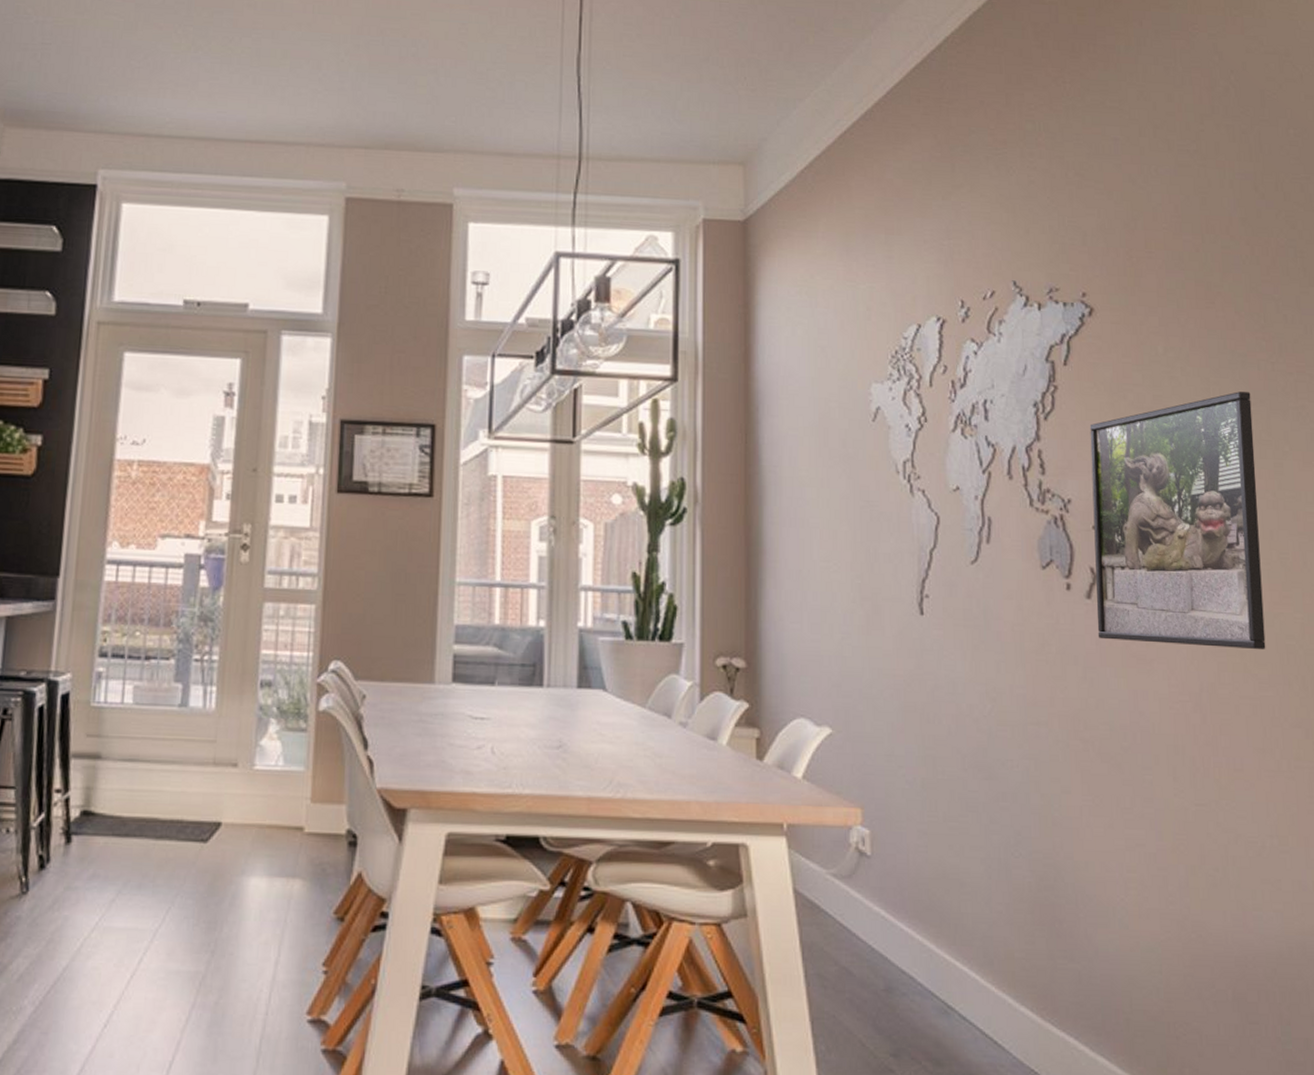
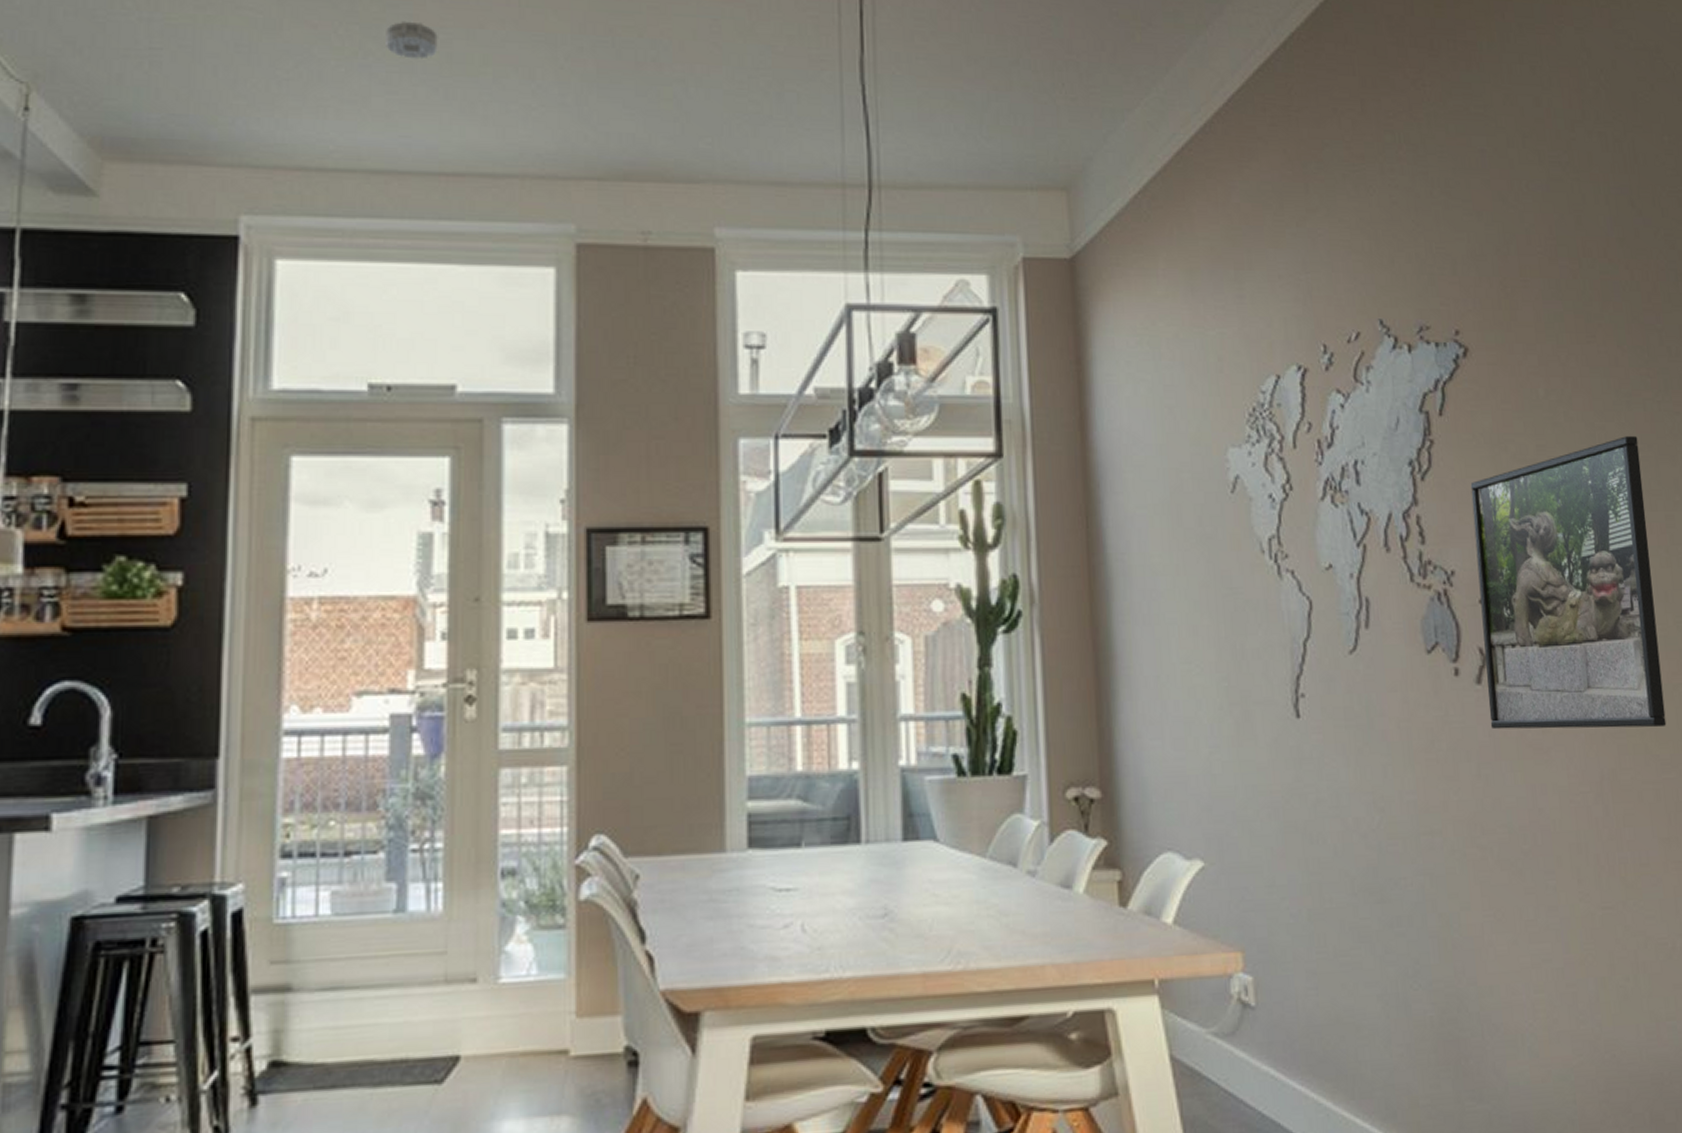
smoke detector: none [212,23,251,53] -> present [386,20,438,60]

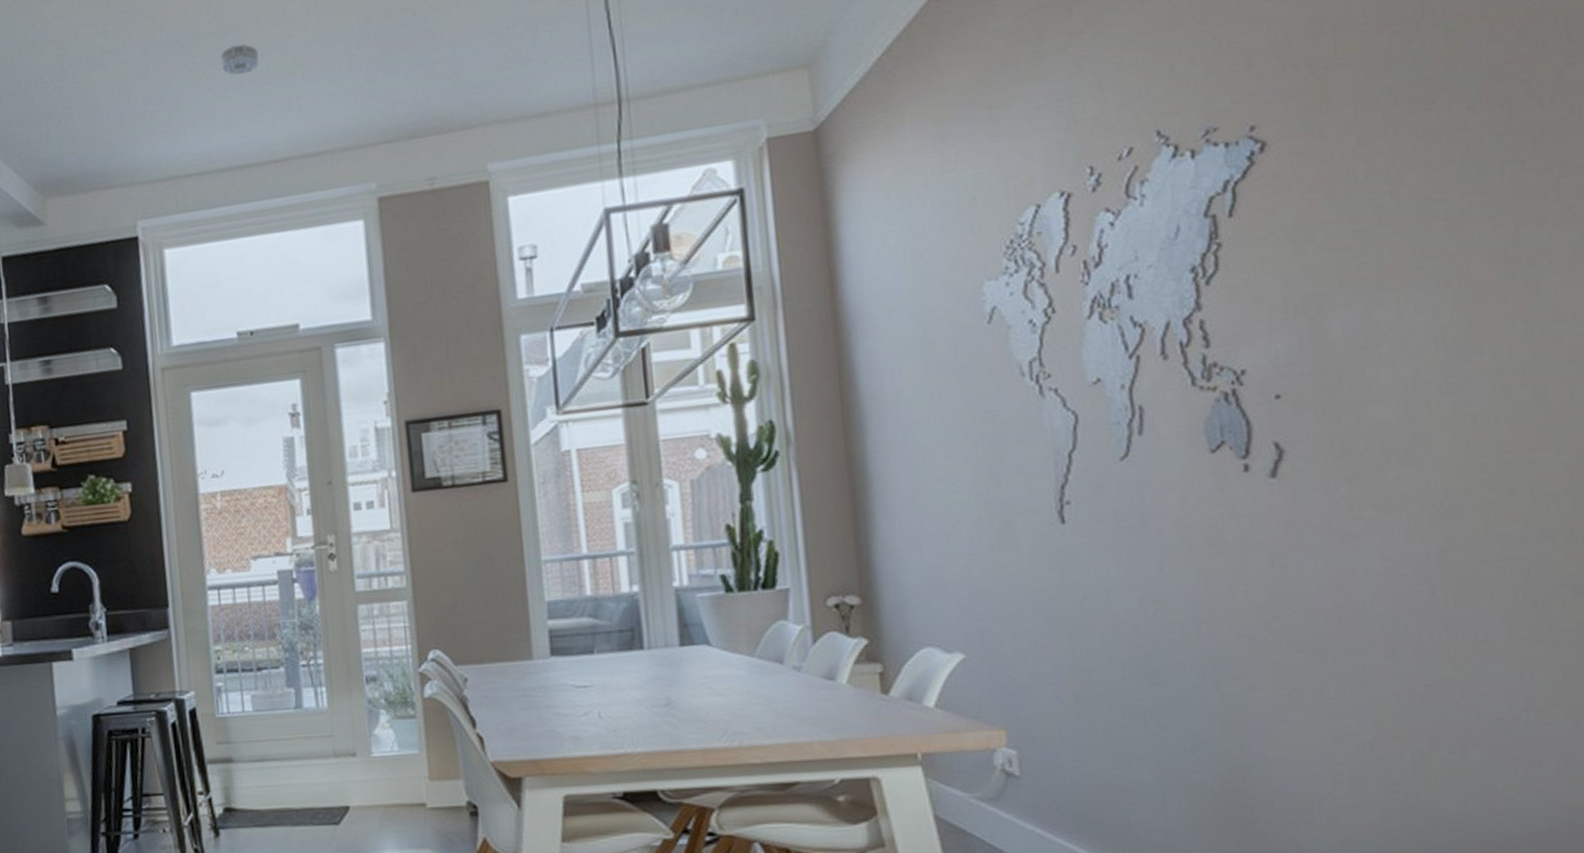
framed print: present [1470,436,1667,730] -> none [1266,203,1517,520]

